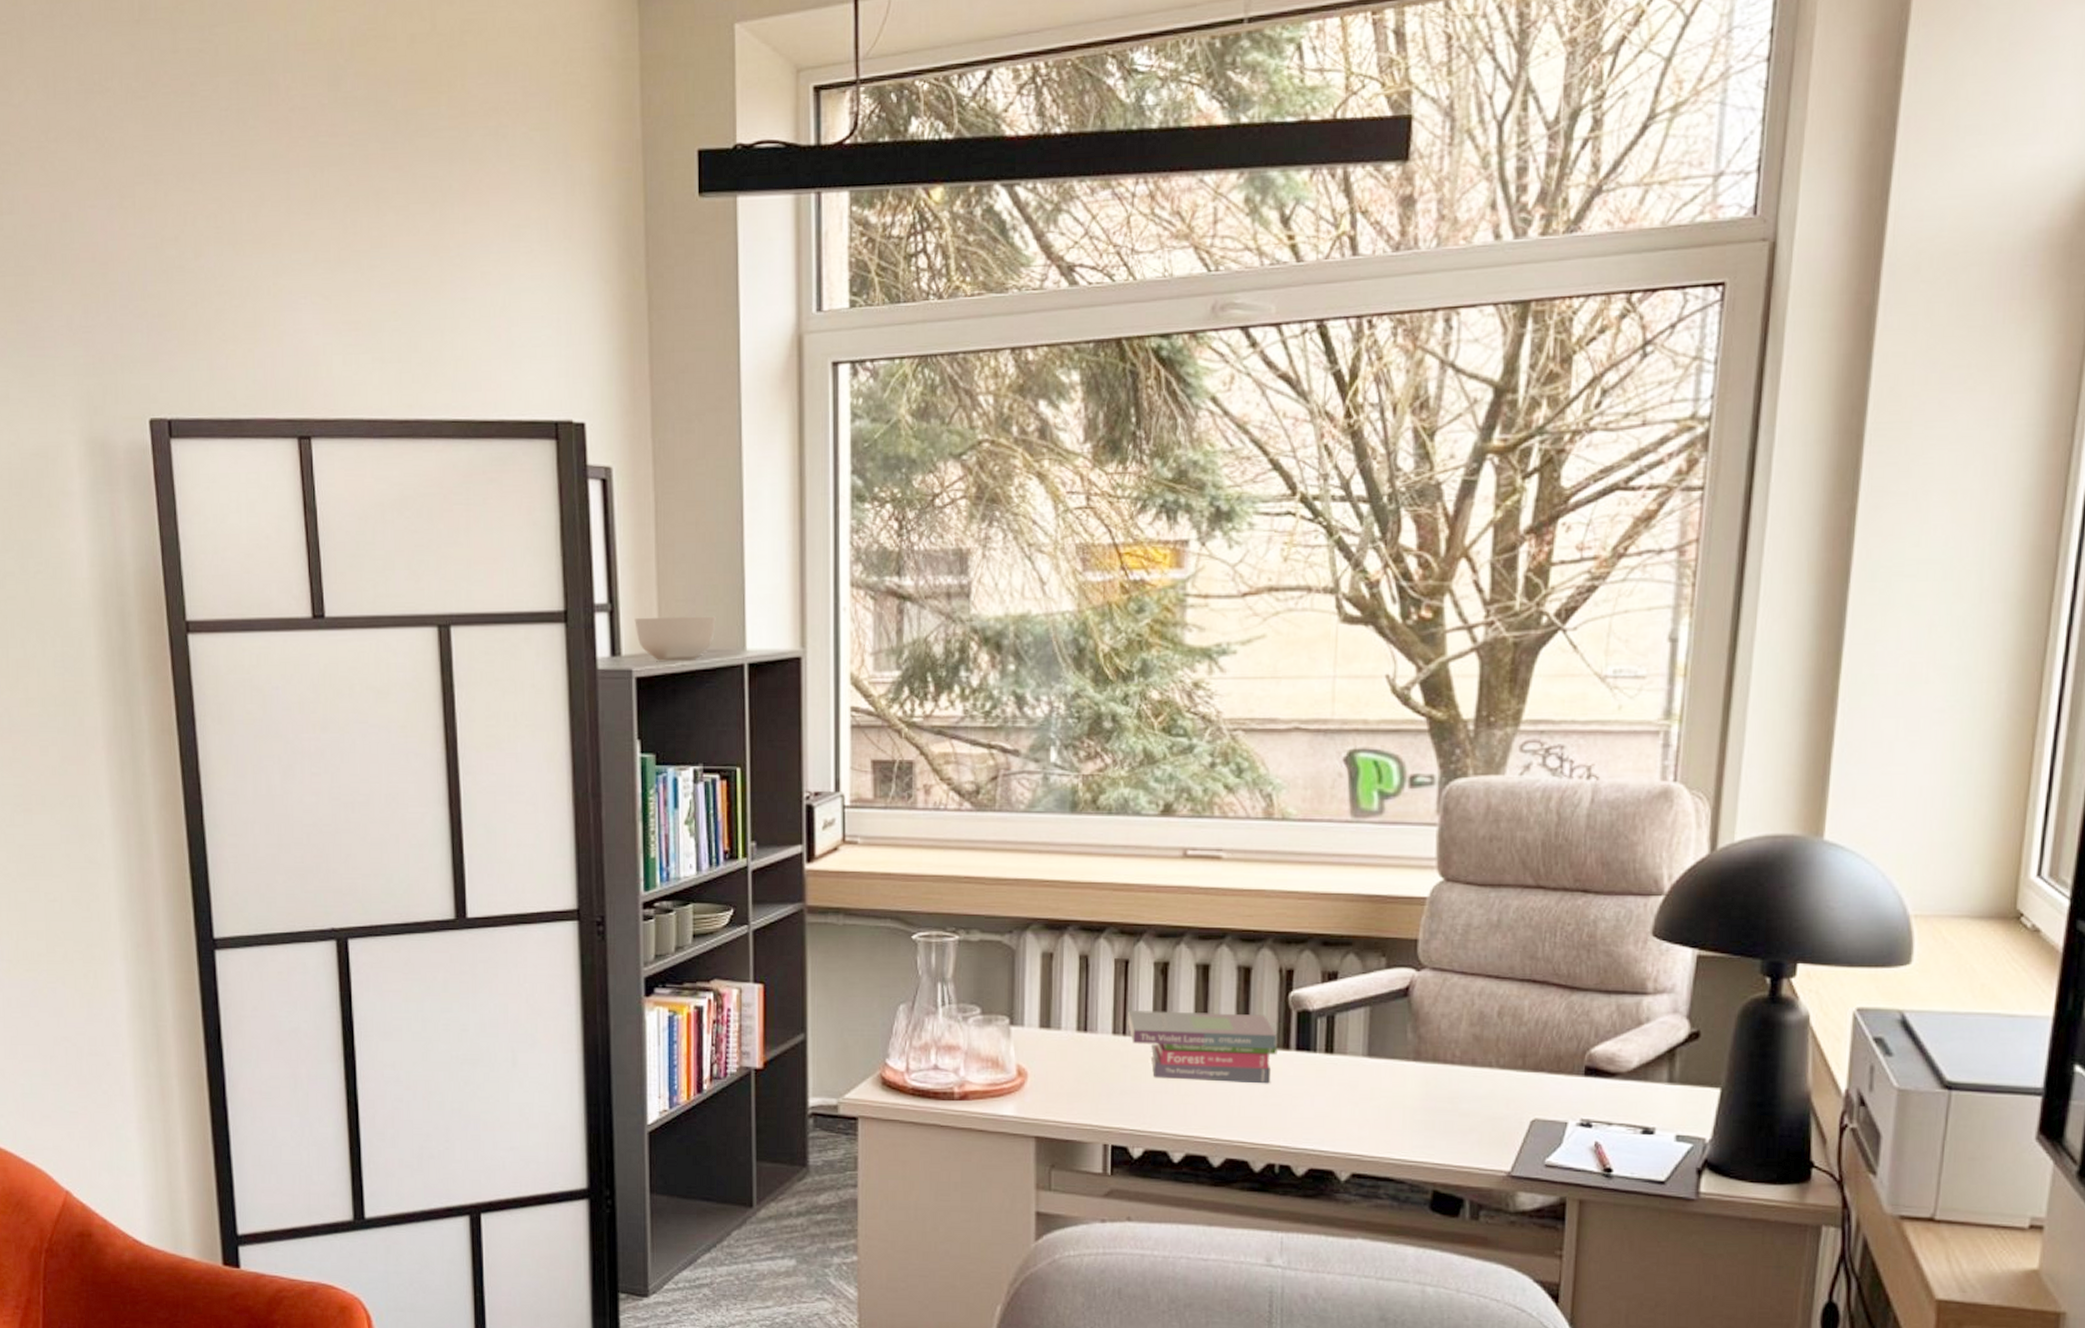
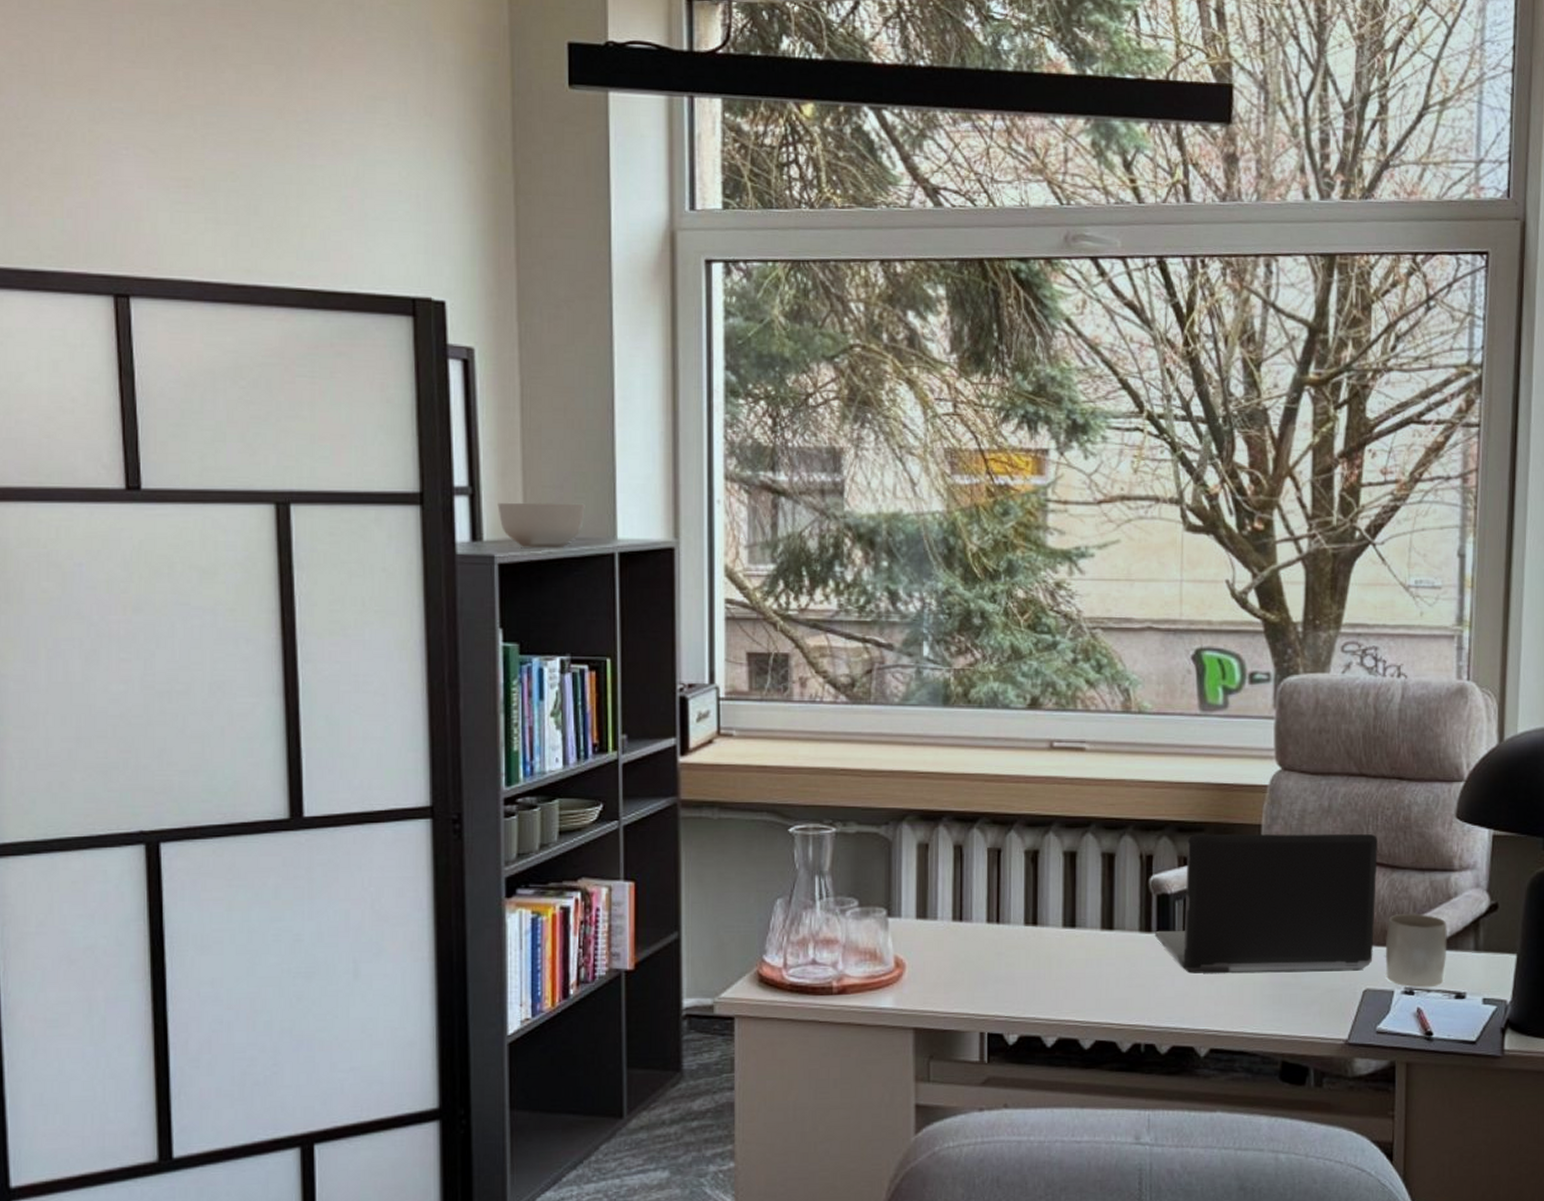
books: present [1128,1010,1278,1084] -> none [1001,898,1140,966]
laptop computer: none [1292,948,1555,1099] -> present [1154,833,1377,974]
mug: none [1559,1040,1636,1121] -> present [1385,914,1447,988]

